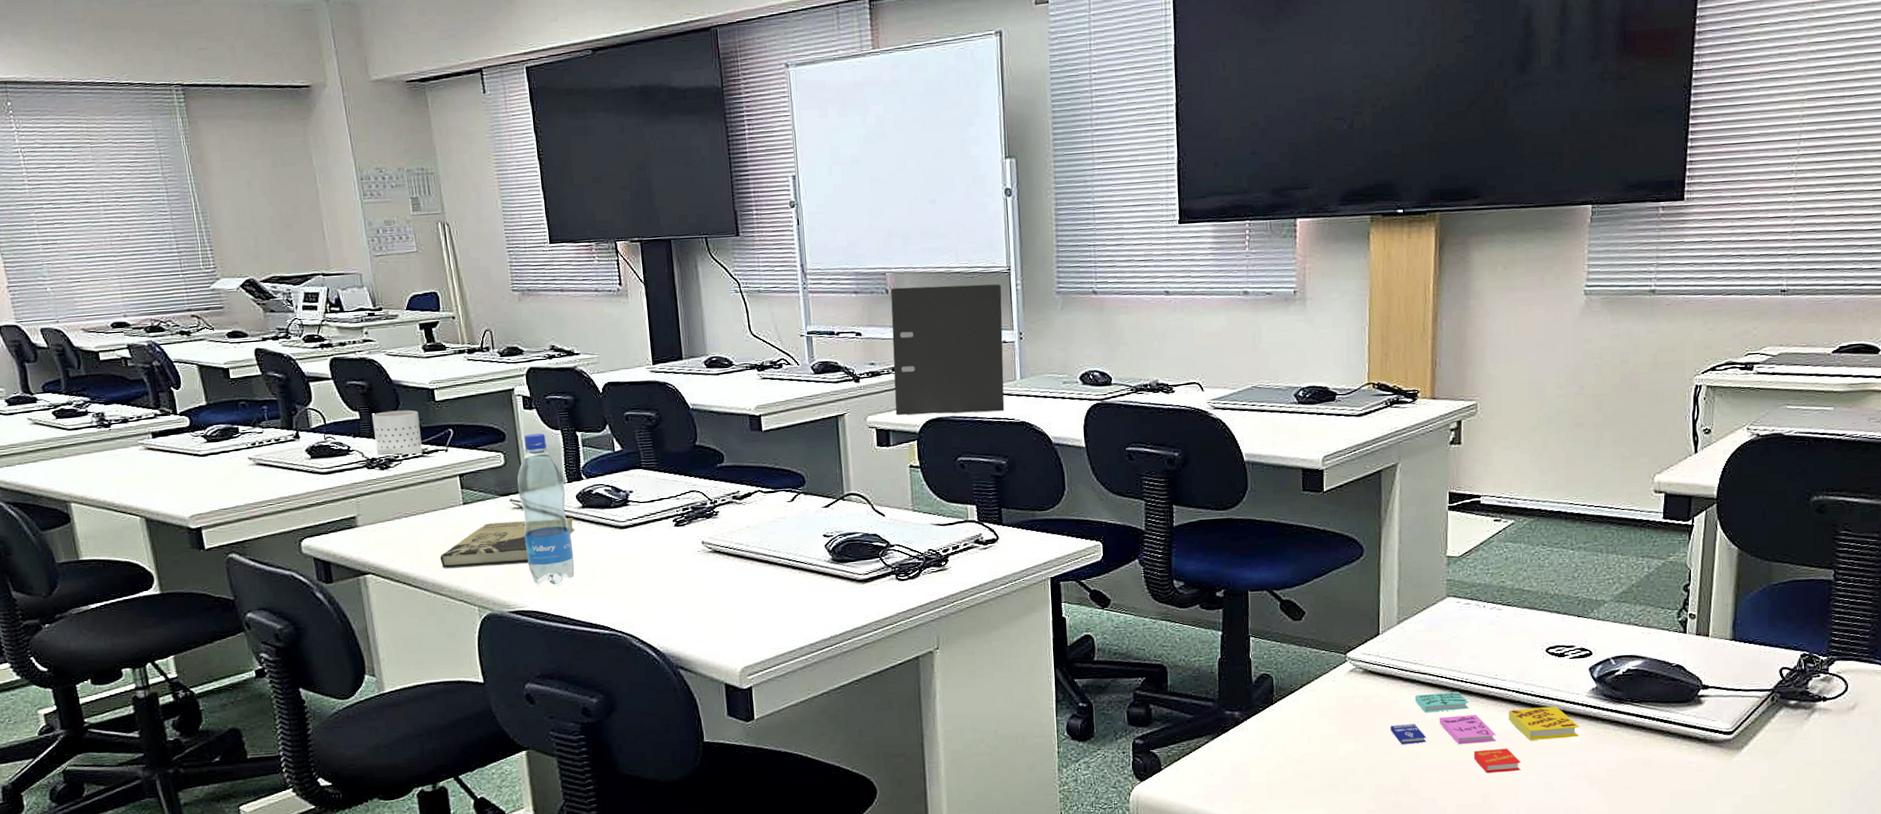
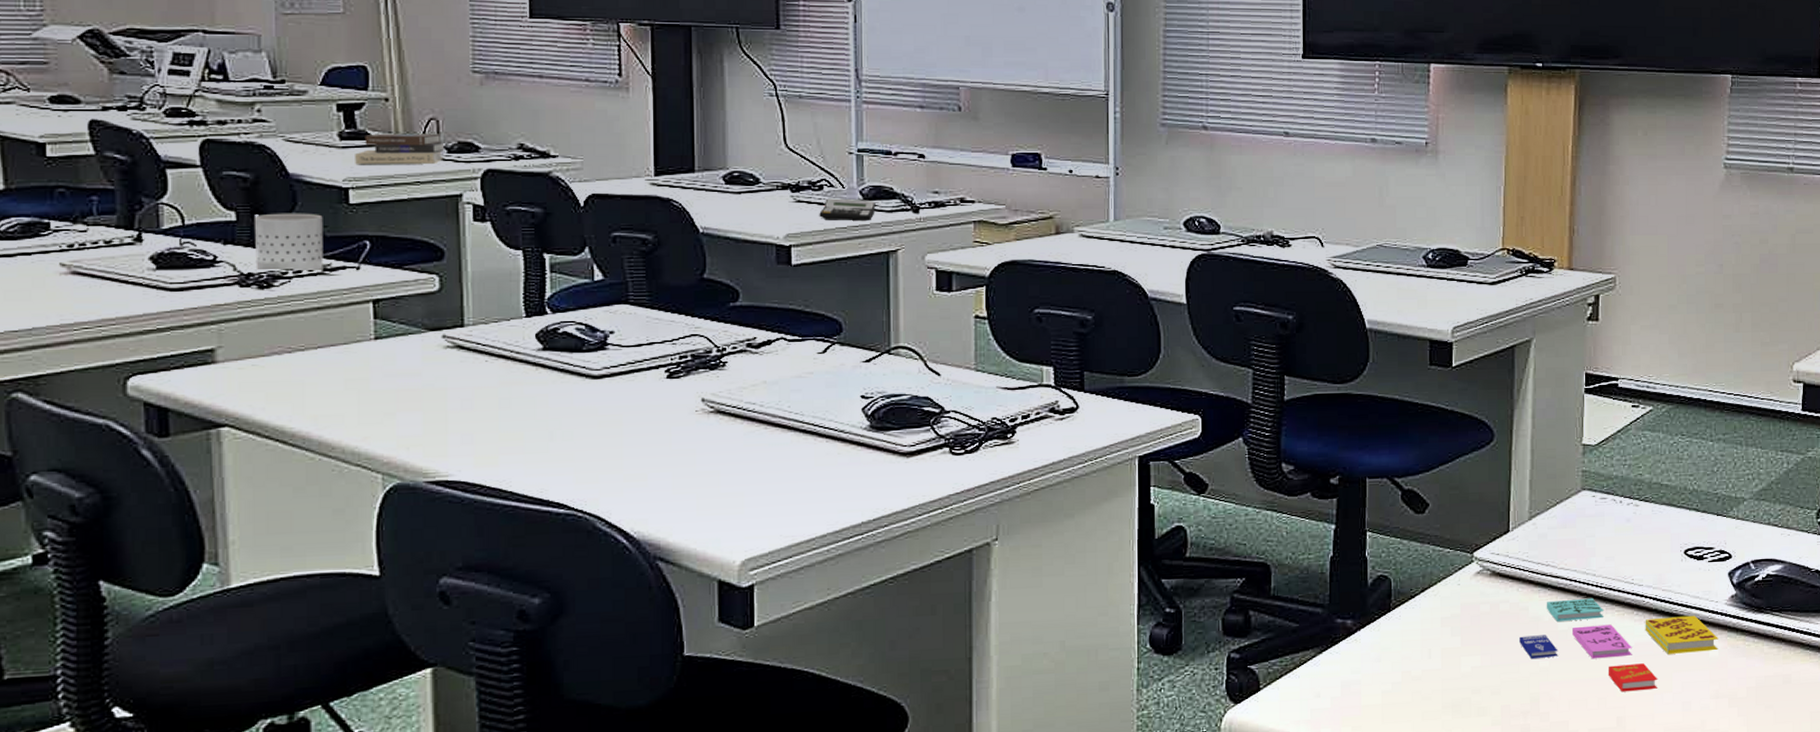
books: none [436,341,499,371] -> present [355,133,445,165]
book: present [440,518,575,568] -> none [333,362,530,422]
bottle: present [517,433,575,585] -> none [455,252,525,448]
calculator: none [781,373,825,392] -> present [819,198,875,222]
binder: present [890,284,1005,415] -> none [961,105,1097,257]

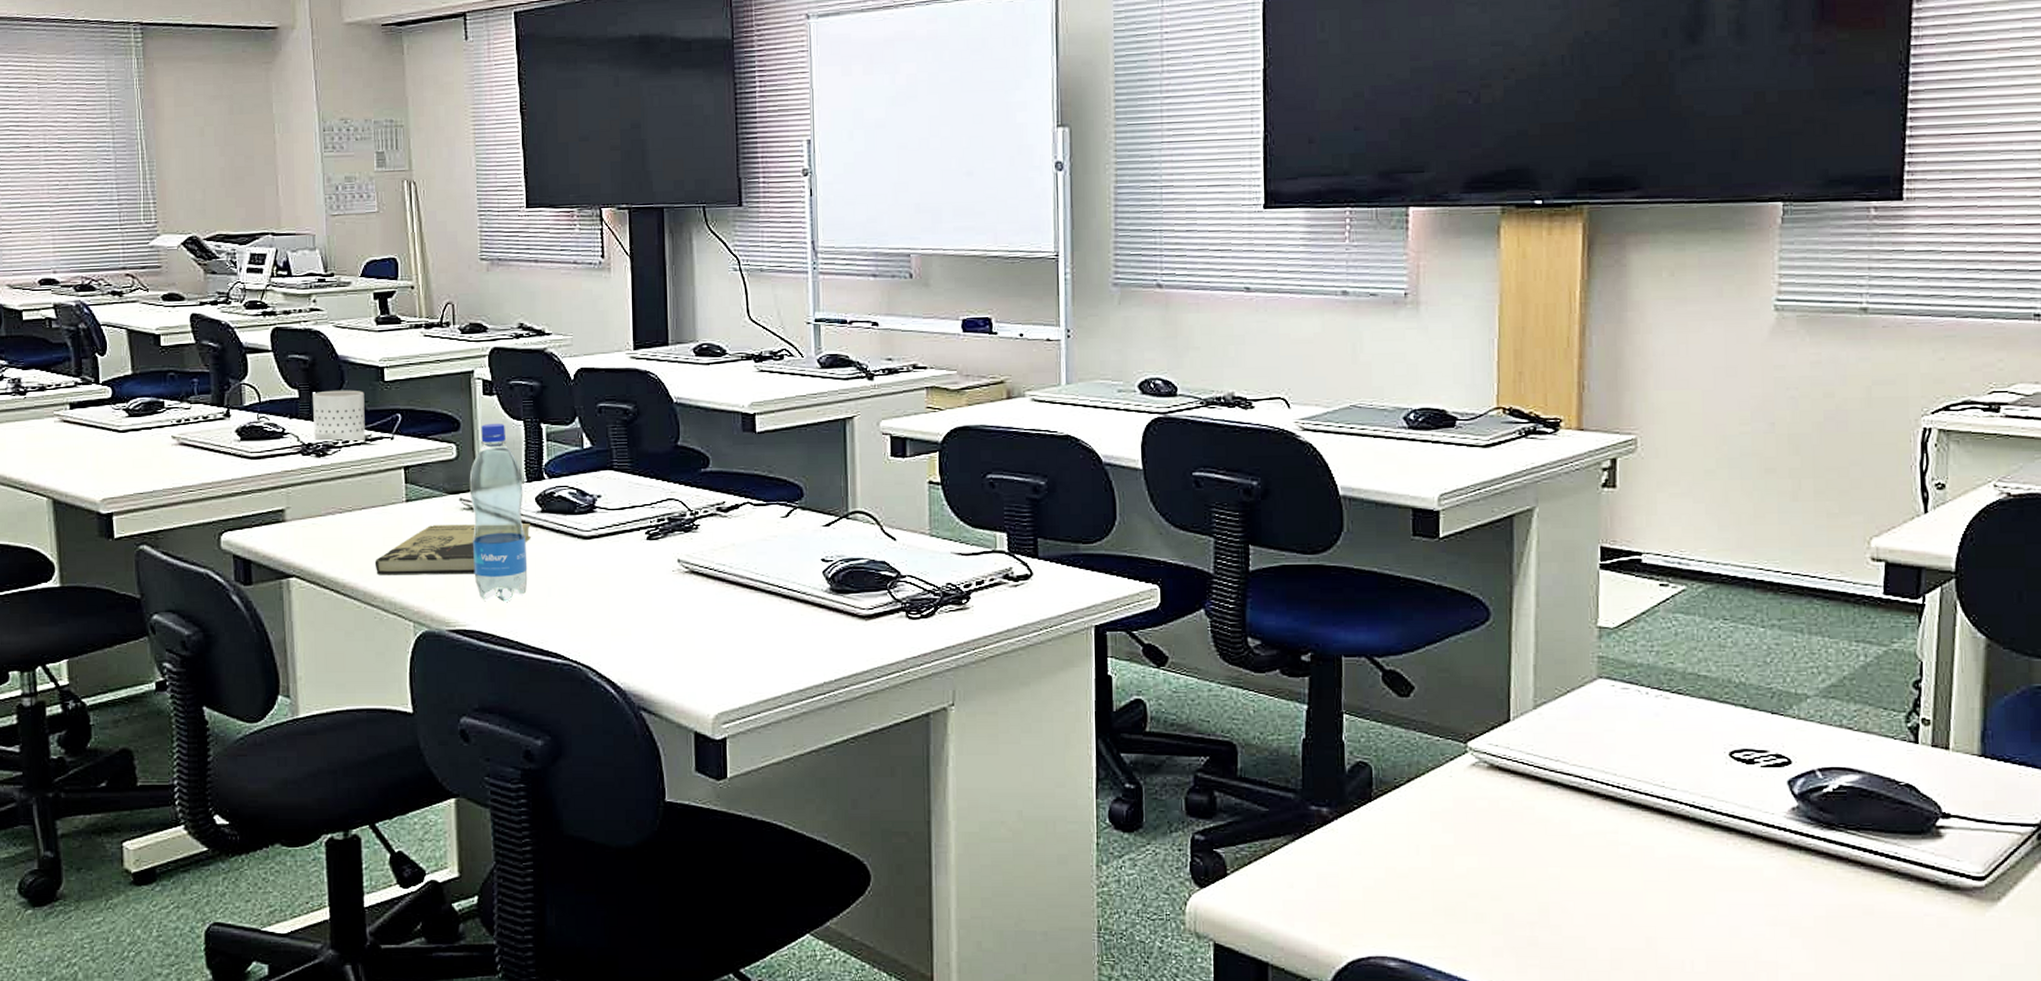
book: none [333,362,530,422] -> present [374,523,531,574]
books: present [355,133,445,165] -> none [388,316,459,347]
bottle: none [455,252,525,448] -> present [469,423,528,602]
calculator: present [819,198,875,222] -> none [780,367,832,389]
books: present [1519,598,1718,692] -> none [1524,800,1776,910]

